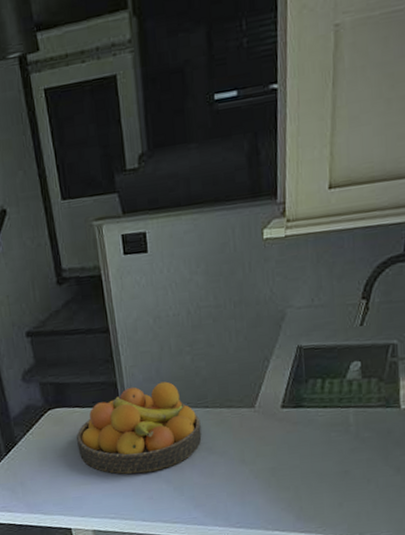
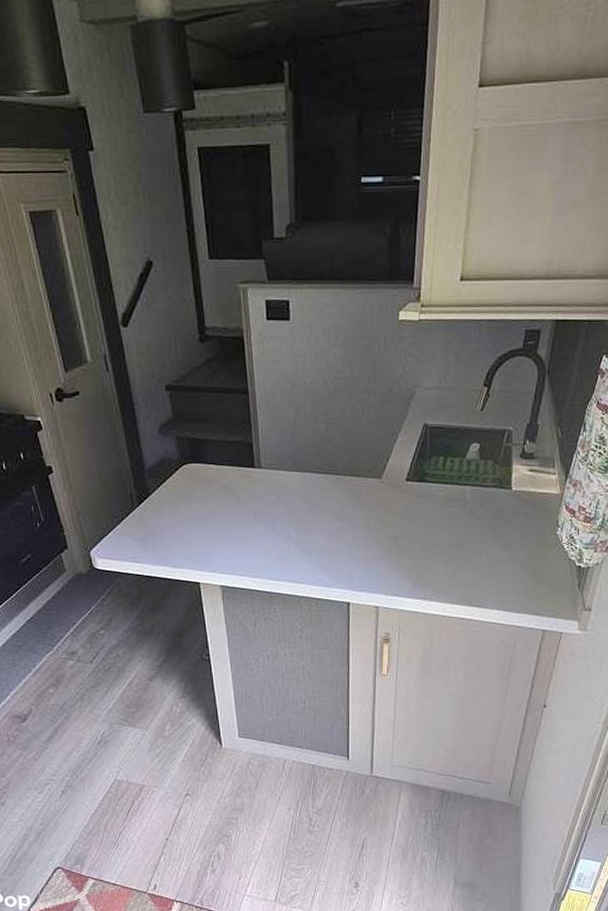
fruit bowl: present [76,381,202,474] -> none [209,446,331,533]

